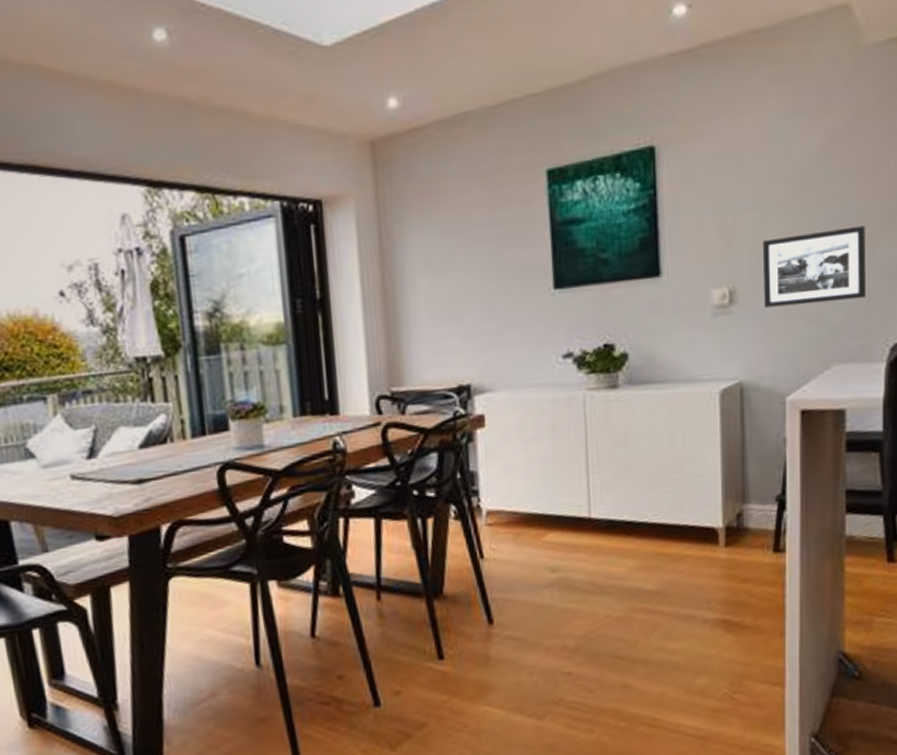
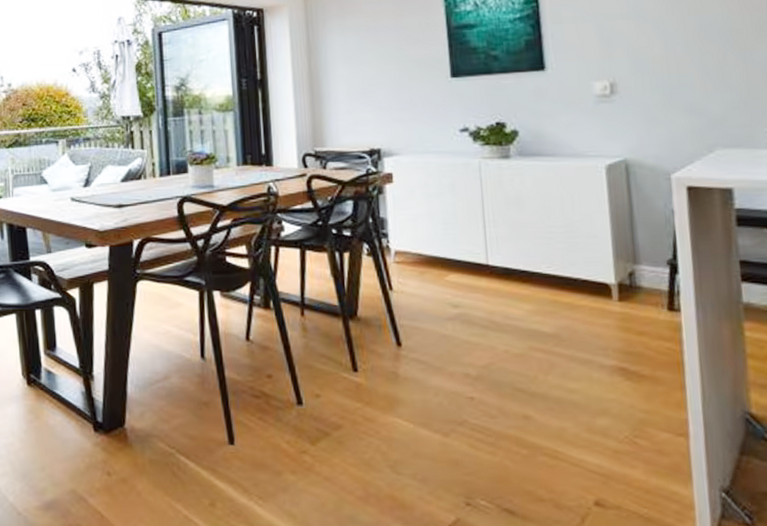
picture frame: present [763,225,866,308] -> none [640,33,745,99]

